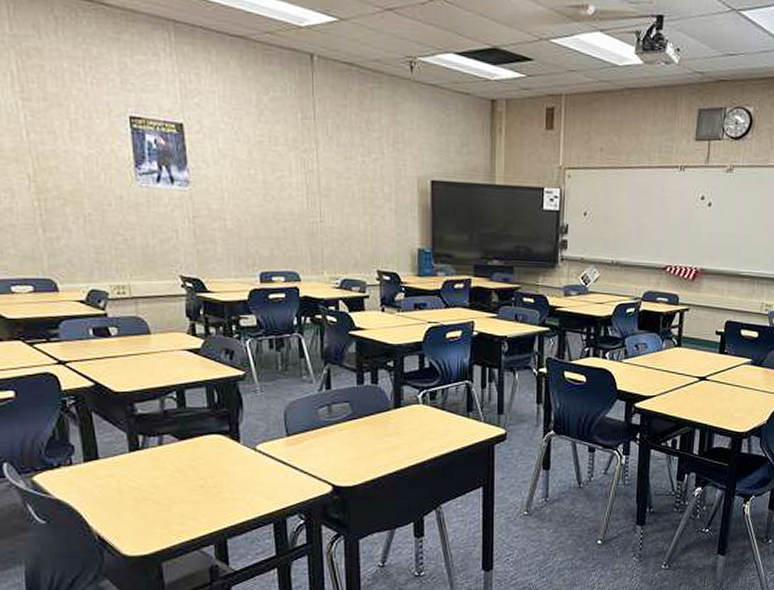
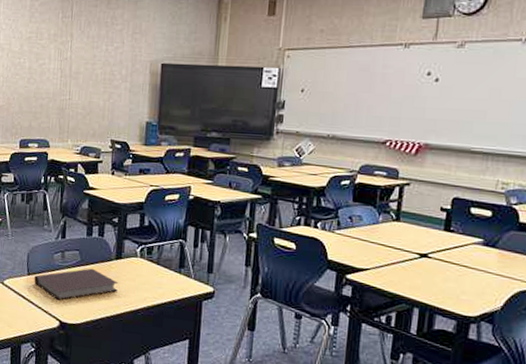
notebook: none [295,421,399,461] -> present [34,268,118,300]

